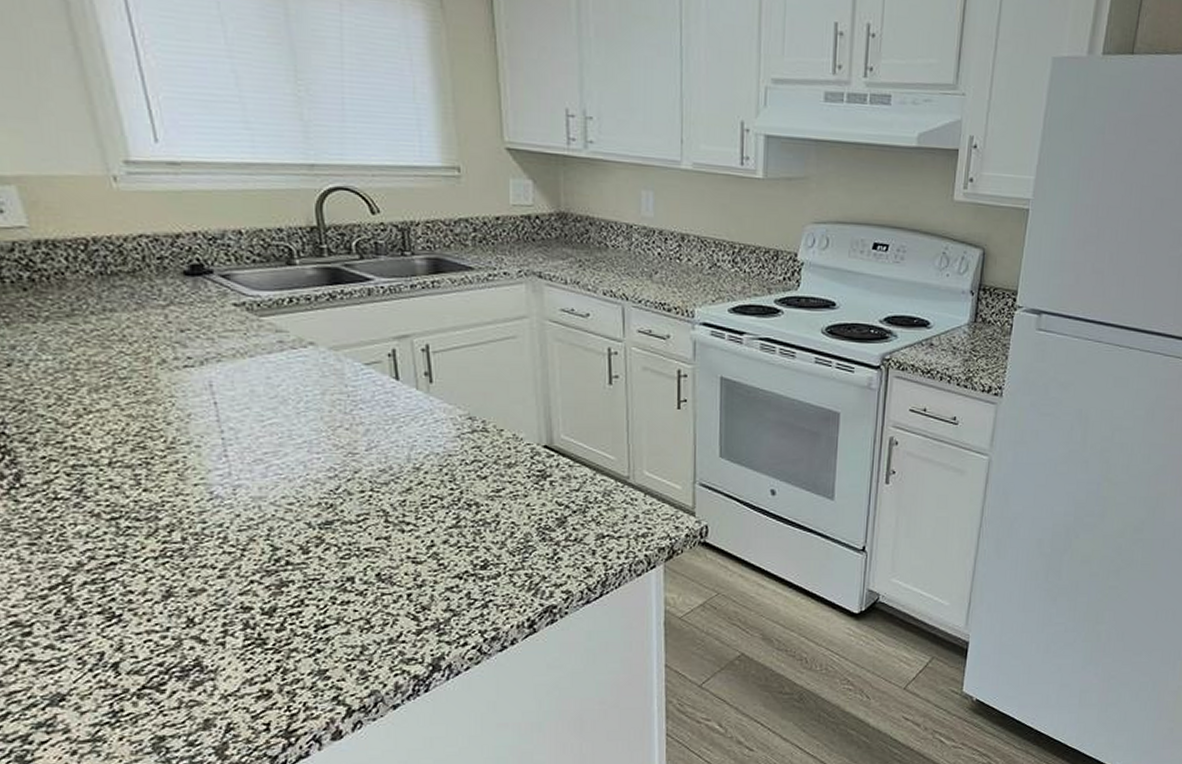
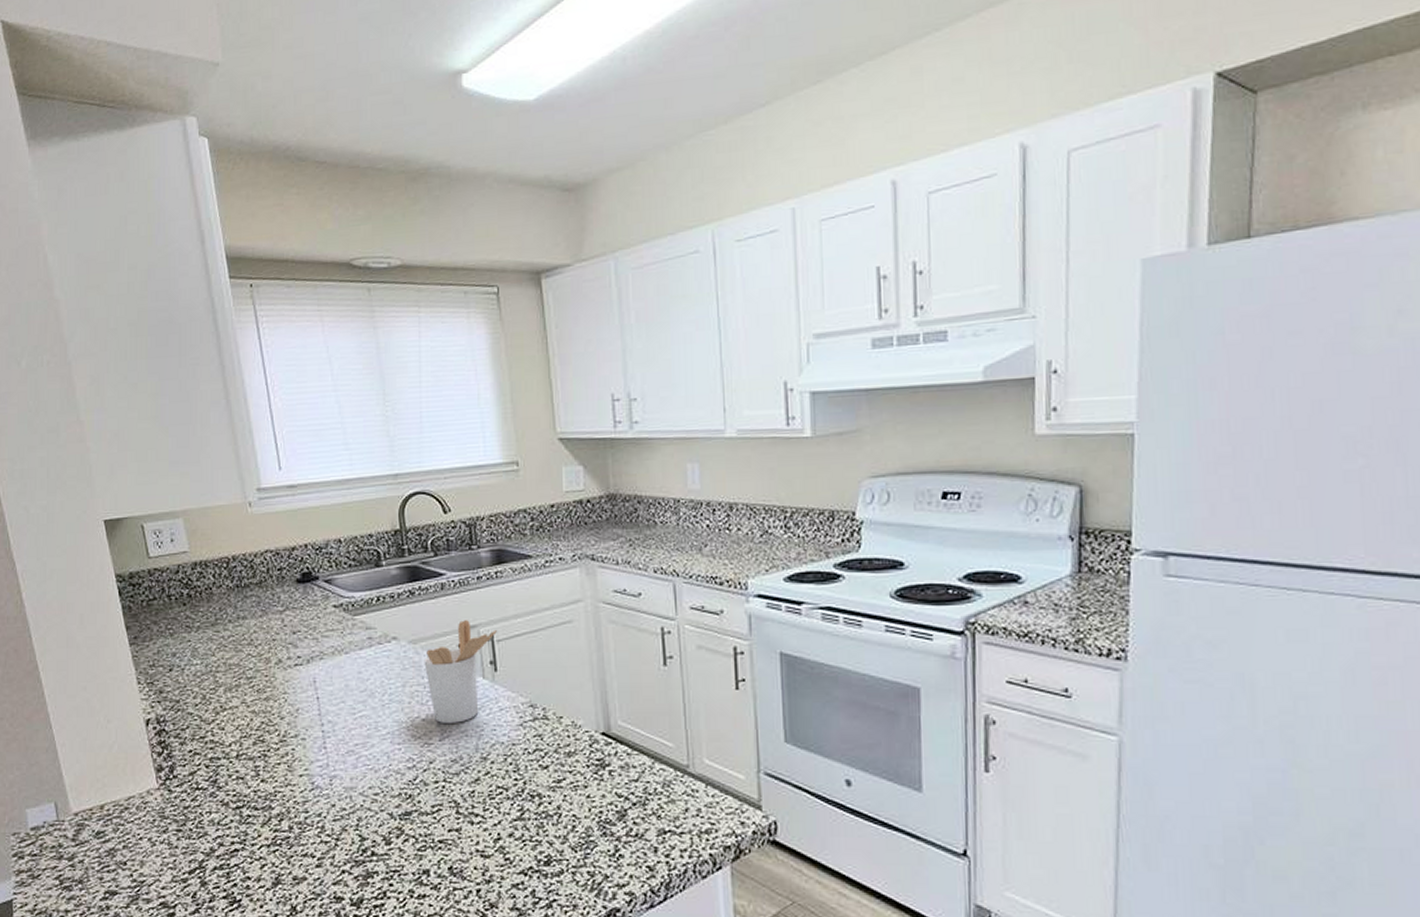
utensil holder: none [347,329,433,433] -> present [424,620,497,723]

